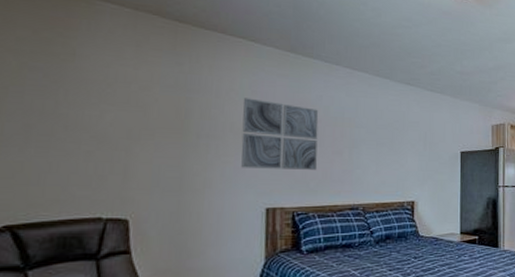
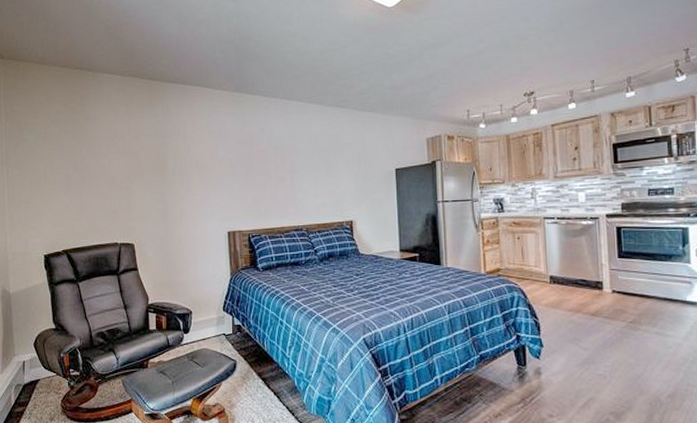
wall art: present [241,98,319,170] -> none [203,137,265,198]

